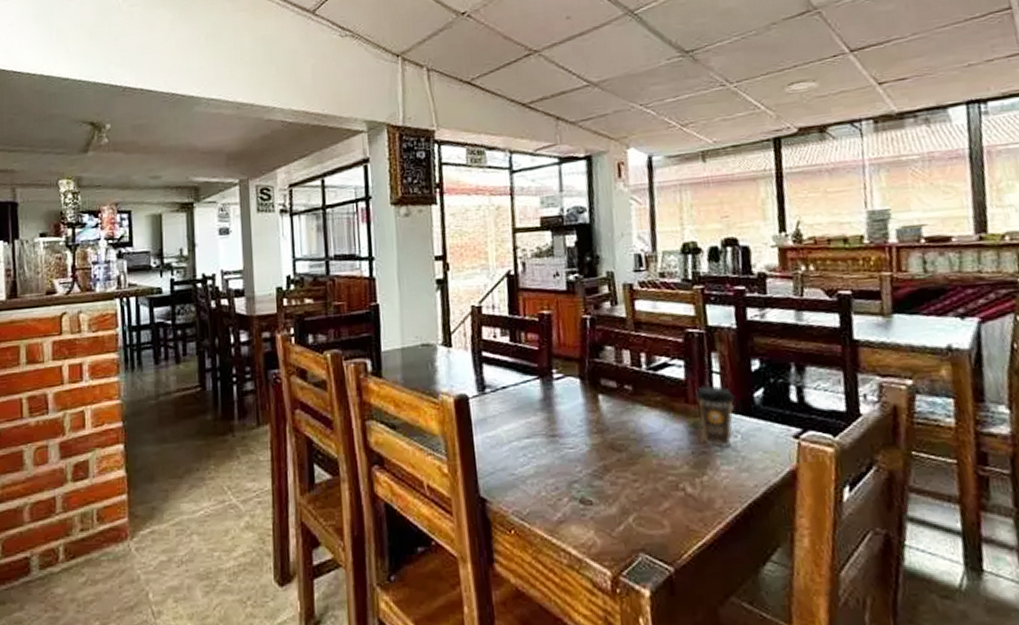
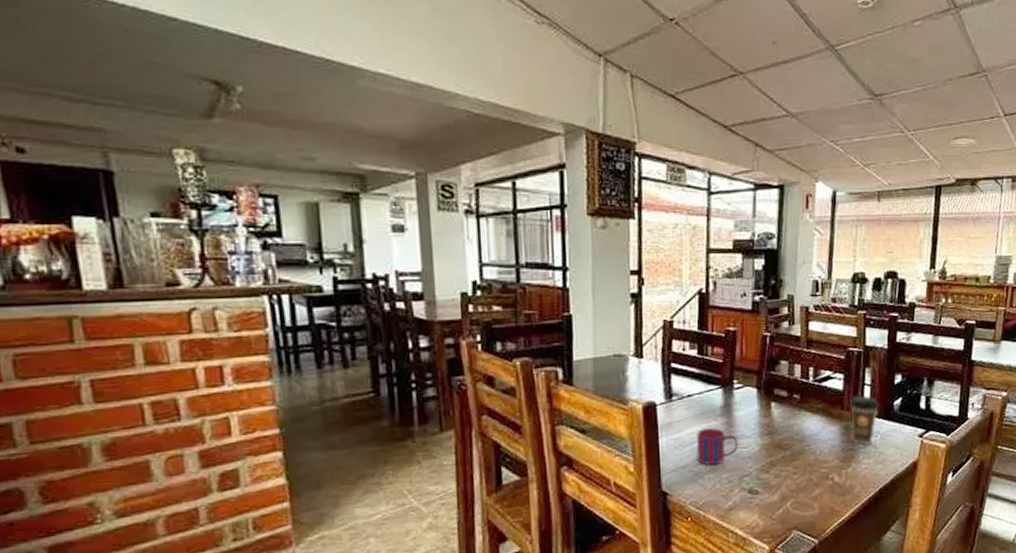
mug: none [515,424,563,469] -> present [696,428,738,466]

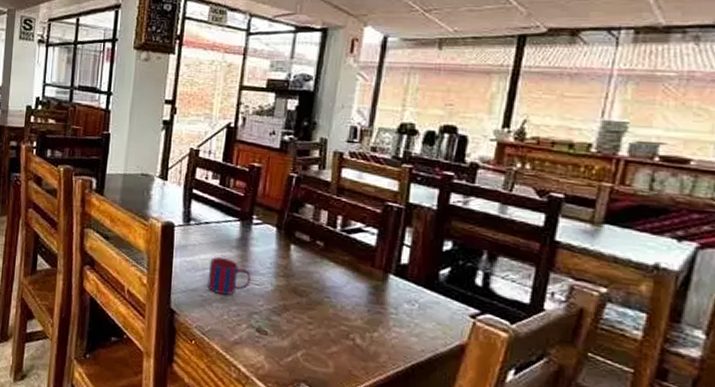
coffee cup: present [849,395,880,445] -> none [382,255,420,313]

